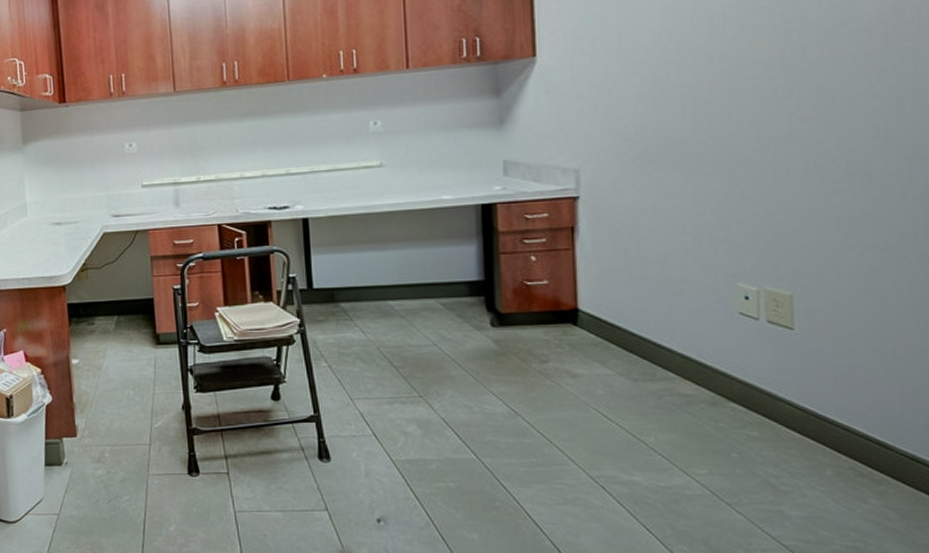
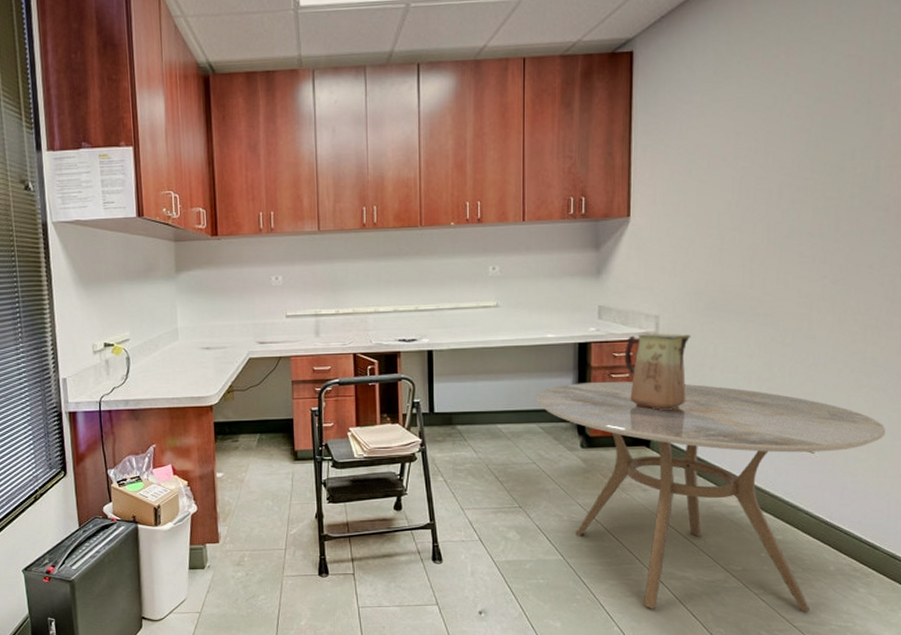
dining table: none [433,247,891,529] -> present [536,381,886,613]
vase: none [538,189,622,282] -> present [624,333,691,411]

